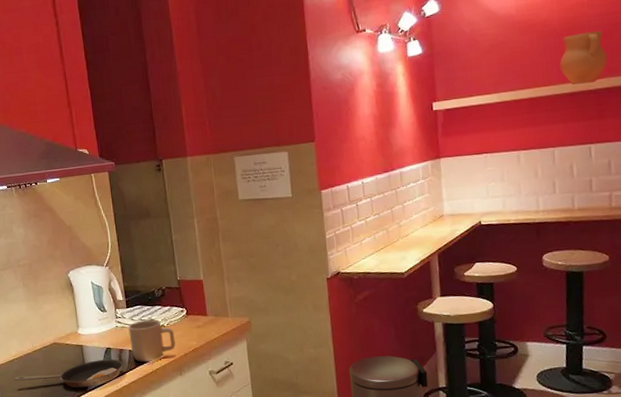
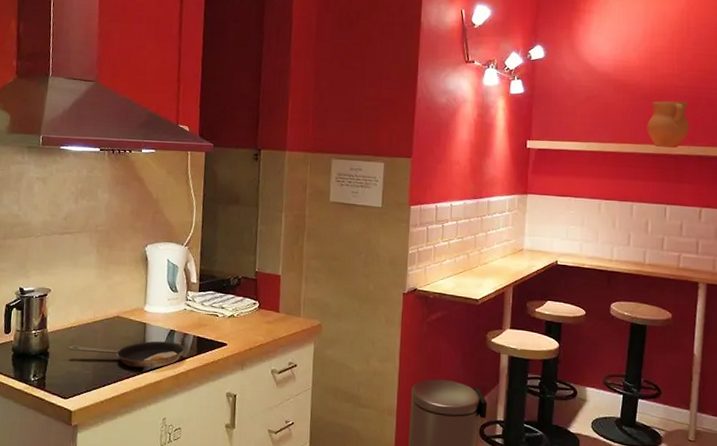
mug: present [128,319,176,363] -> none [196,307,243,351]

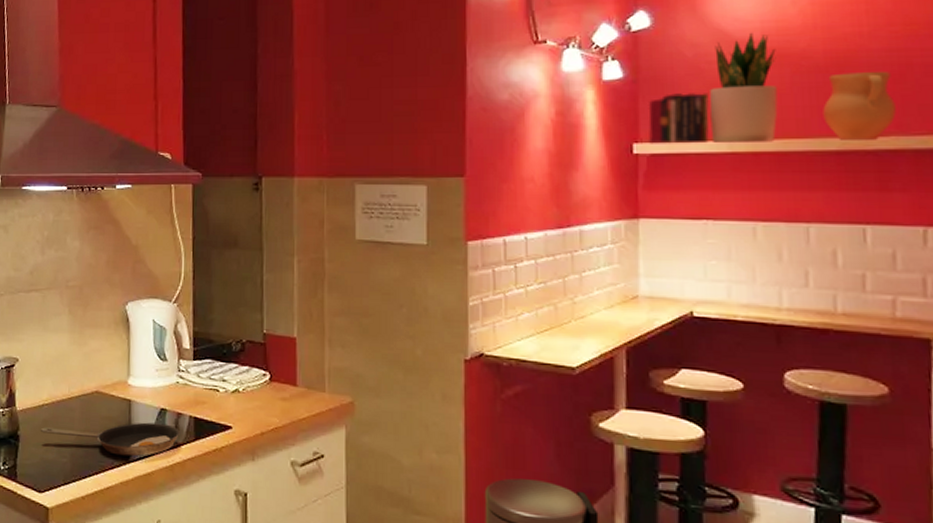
books: none [537,106,578,144] -> present [647,93,709,144]
planter: none [577,67,622,145] -> present [709,32,778,144]

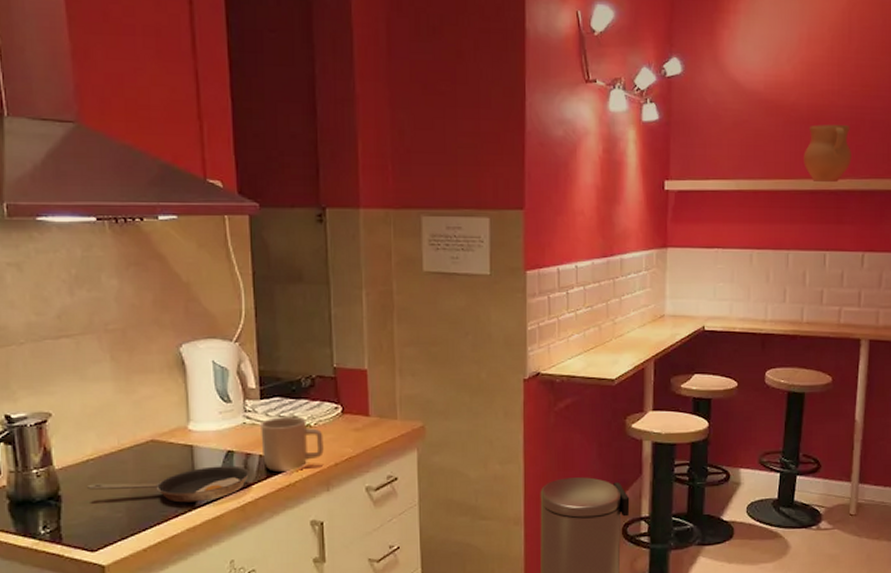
mug: none [192,379,251,436] -> present [261,417,324,473]
books: present [647,93,709,144] -> none [676,136,723,182]
planter: present [709,32,778,144] -> none [723,84,774,183]

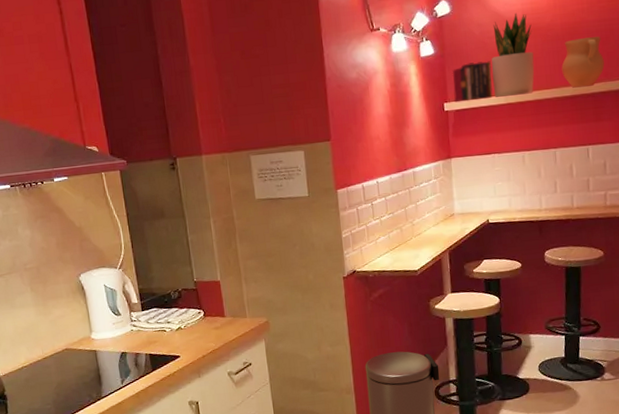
frying pan: present [86,465,249,503] -> none [23,363,140,395]
mug: present [261,417,324,473] -> none [144,322,193,366]
books: none [676,136,723,182] -> present [452,61,493,103]
planter: none [723,84,774,183] -> present [491,13,535,98]

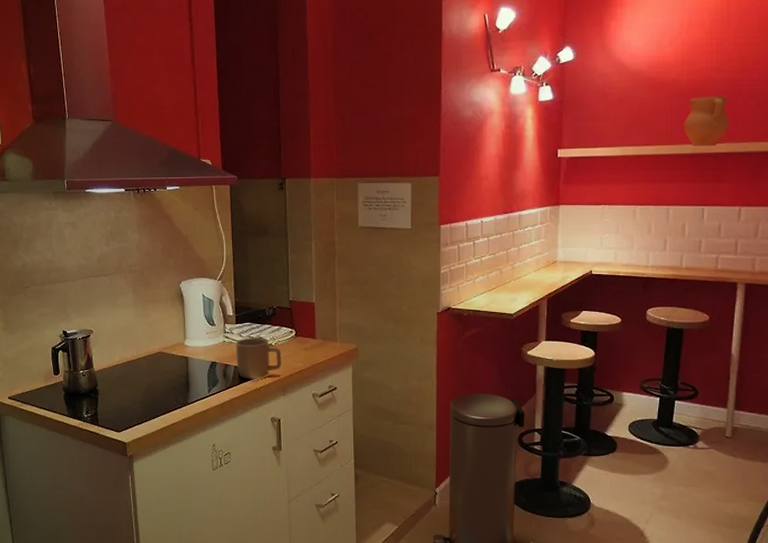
mug: none [144,322,193,366] -> present [236,338,281,380]
books: present [452,61,493,103] -> none [568,111,610,150]
planter: present [491,13,535,98] -> none [610,65,657,149]

